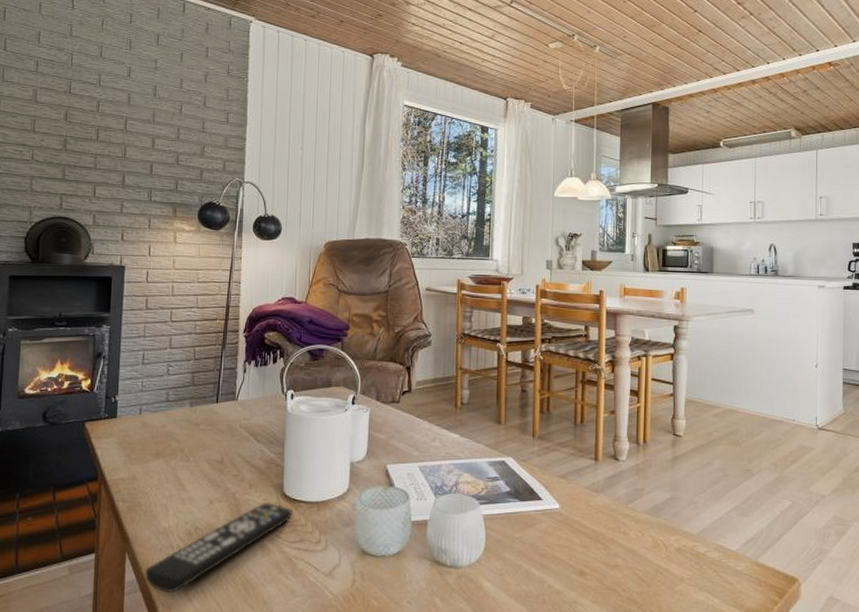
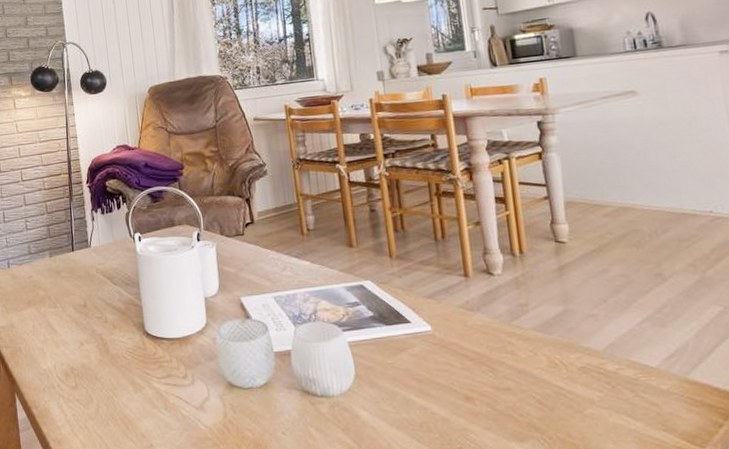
remote control: present [145,502,292,594] -> none [33,340,157,430]

